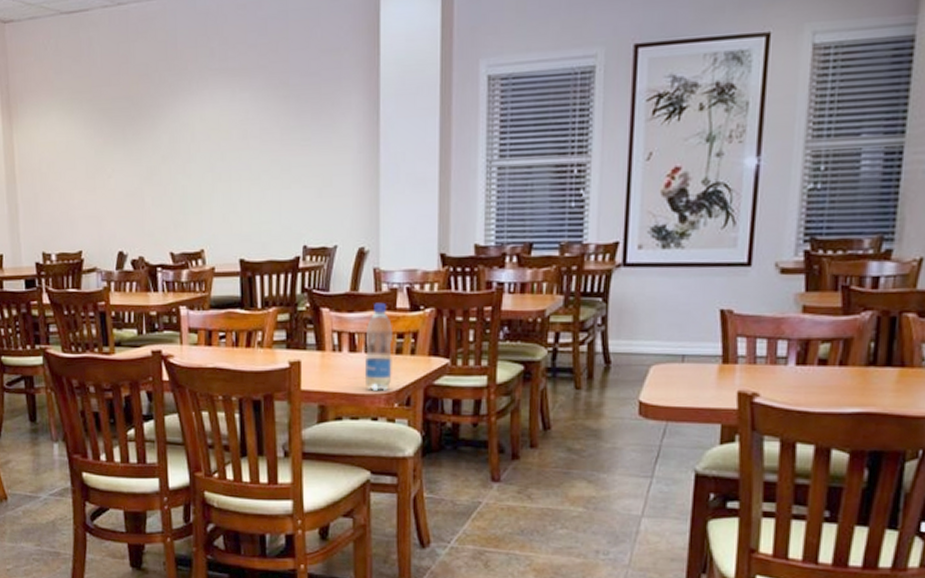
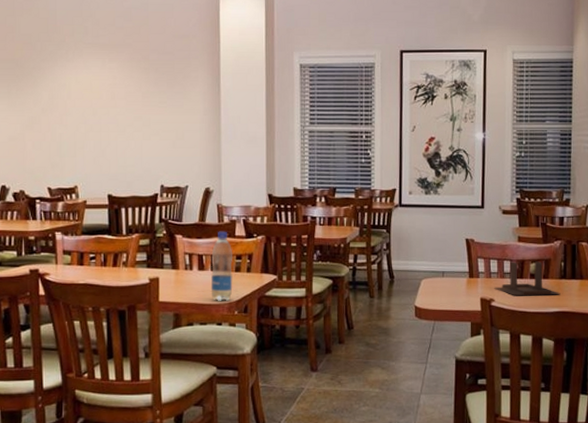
napkin holder: none [758,340,866,390] -> present [493,261,561,296]

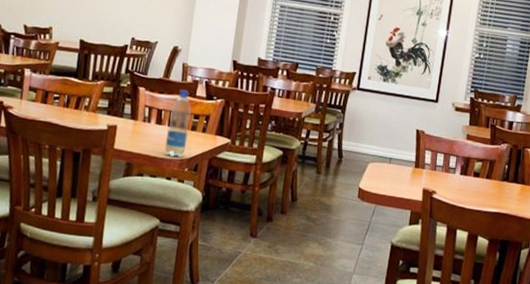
napkin holder: present [493,261,561,296] -> none [437,158,501,197]

